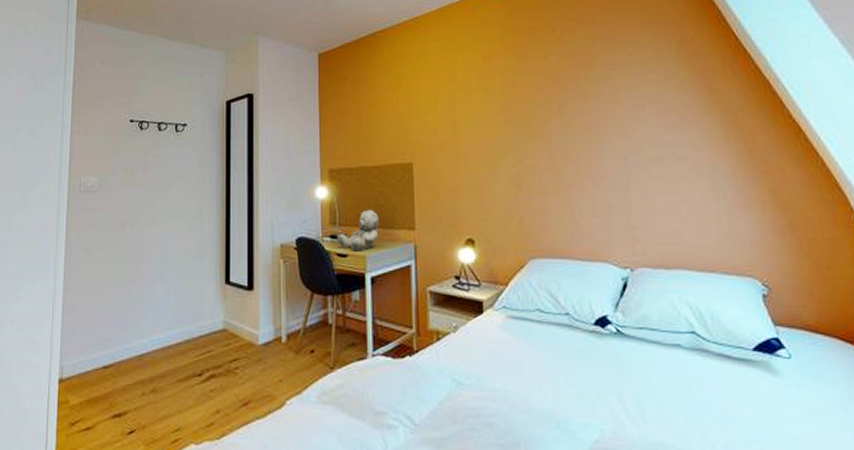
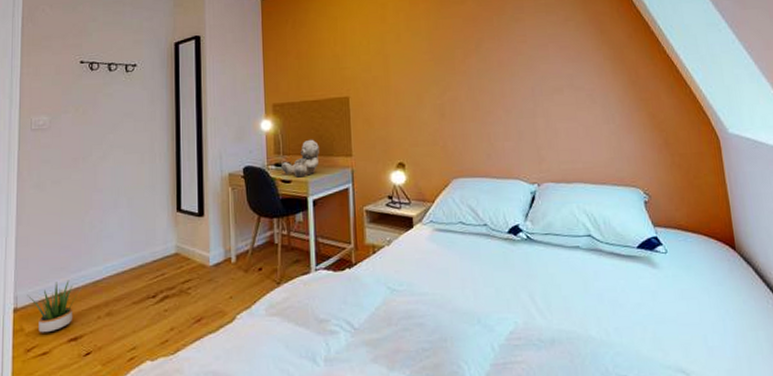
potted plant: none [72,351,129,407] -> present [27,279,84,333]

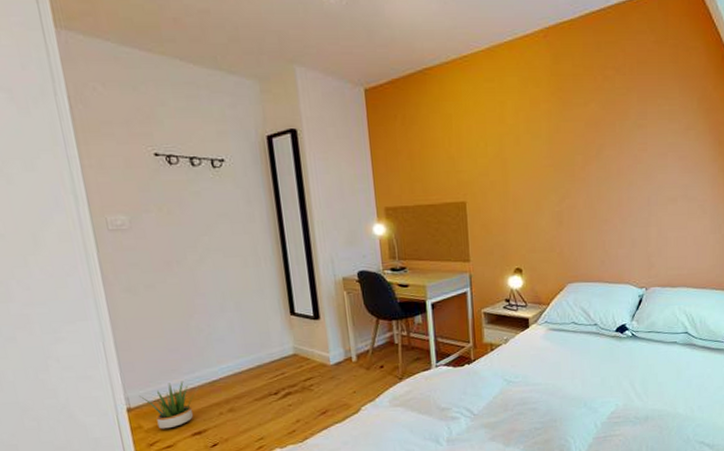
teddy bear: present [281,139,319,178] -> none [397,244,437,282]

